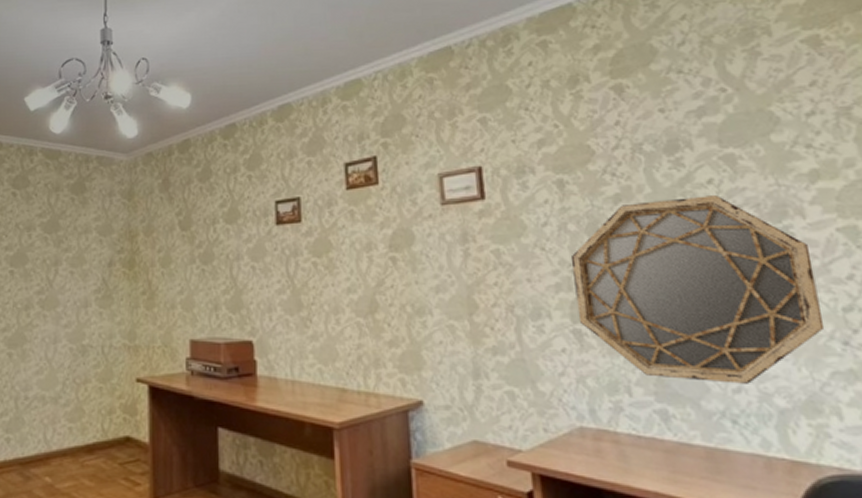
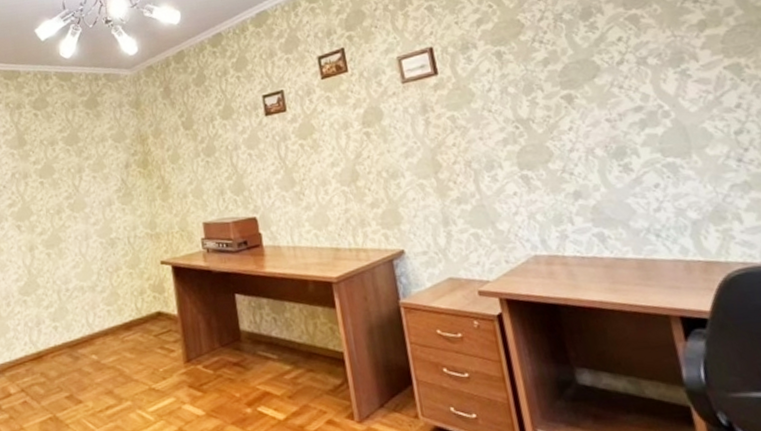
home mirror: present [570,195,825,384] -> none [513,50,722,207]

